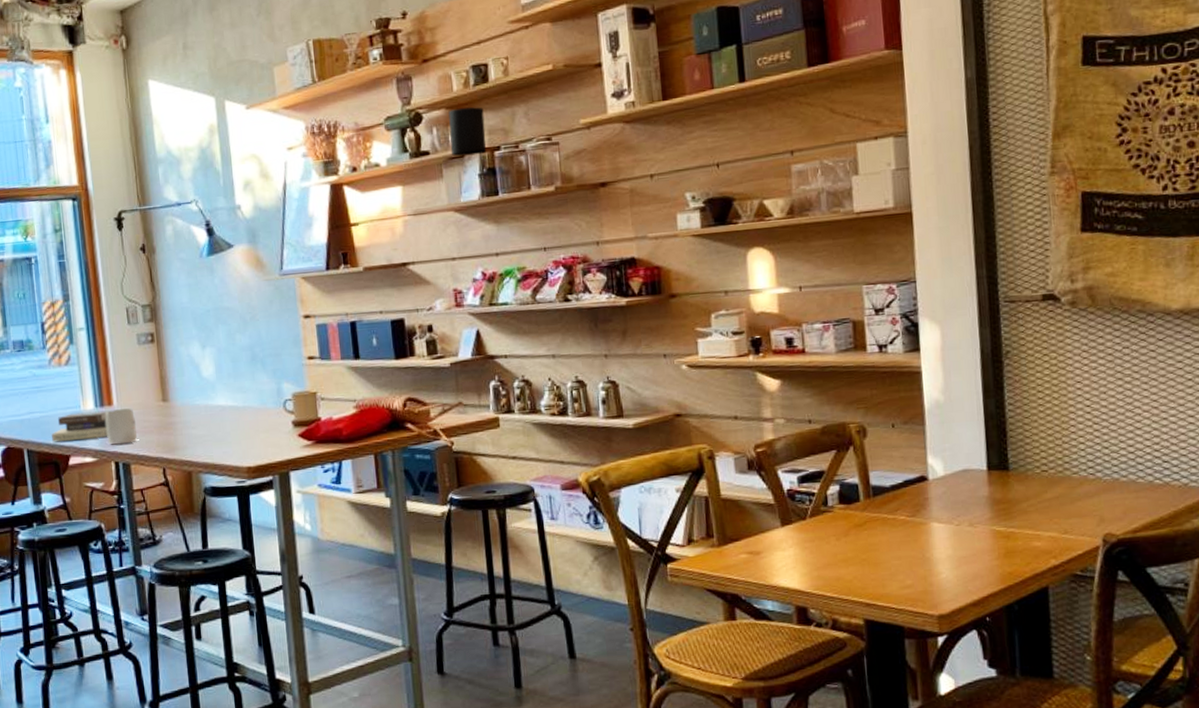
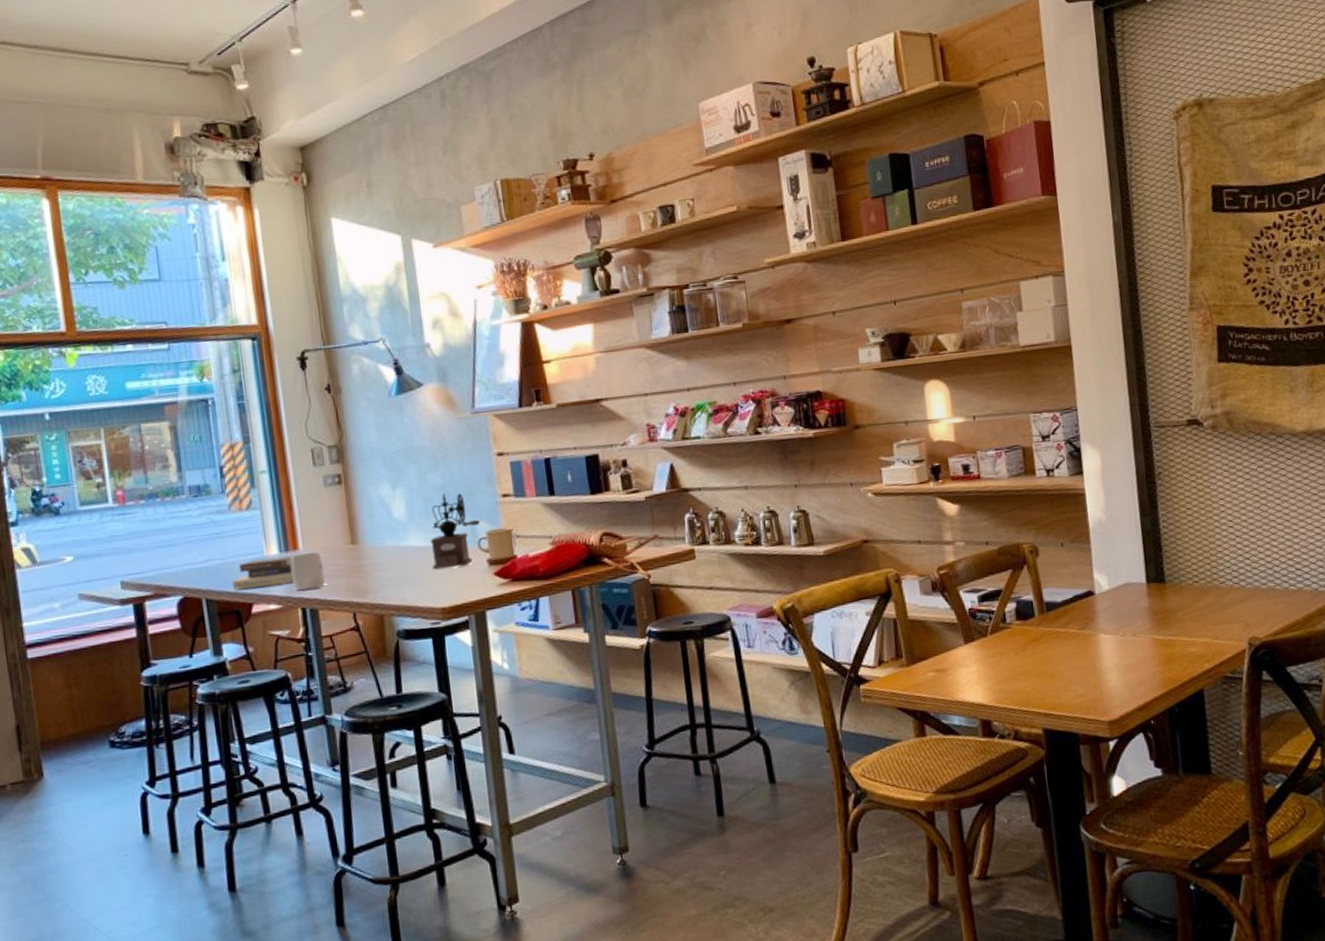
coffee grinder: none [237,354,286,429] -> present [430,493,480,570]
pen holder: present [448,107,486,157] -> none [637,246,675,295]

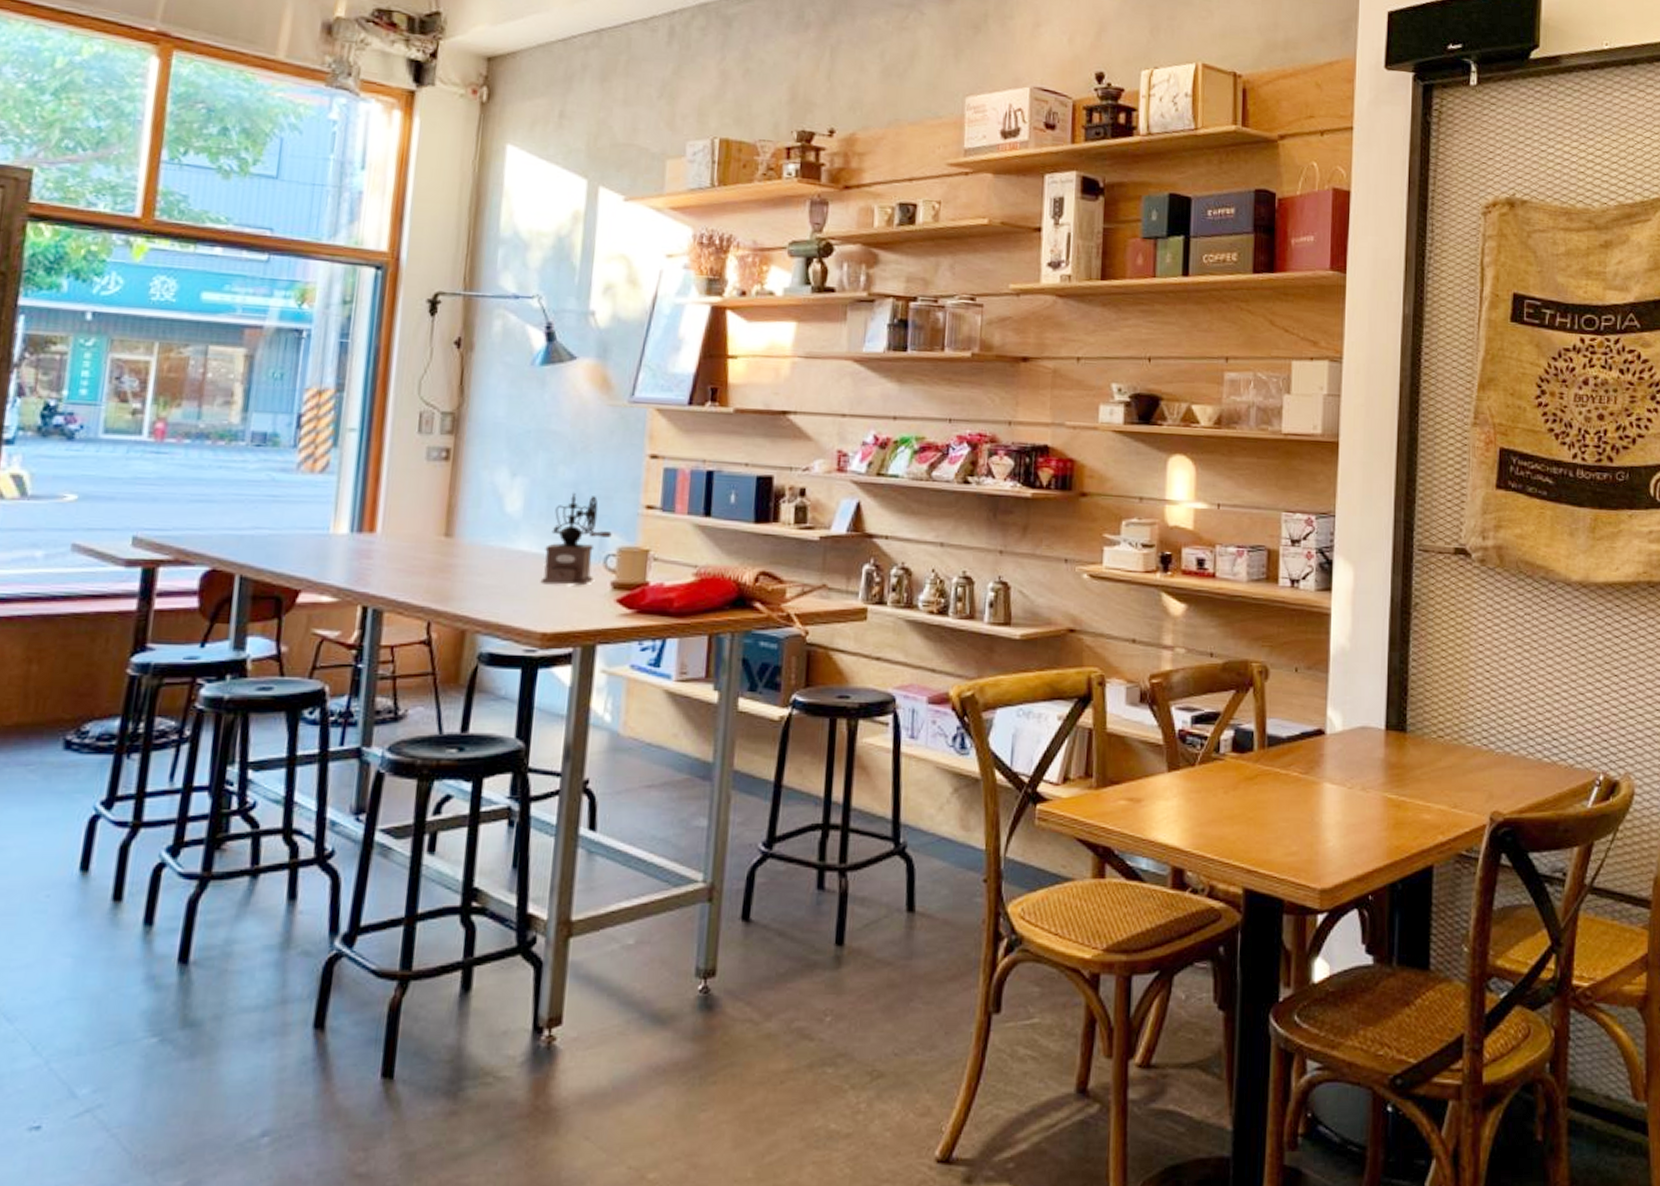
books: present [232,555,296,591] -> none [279,536,371,572]
mug: present [290,552,326,591] -> none [358,538,403,585]

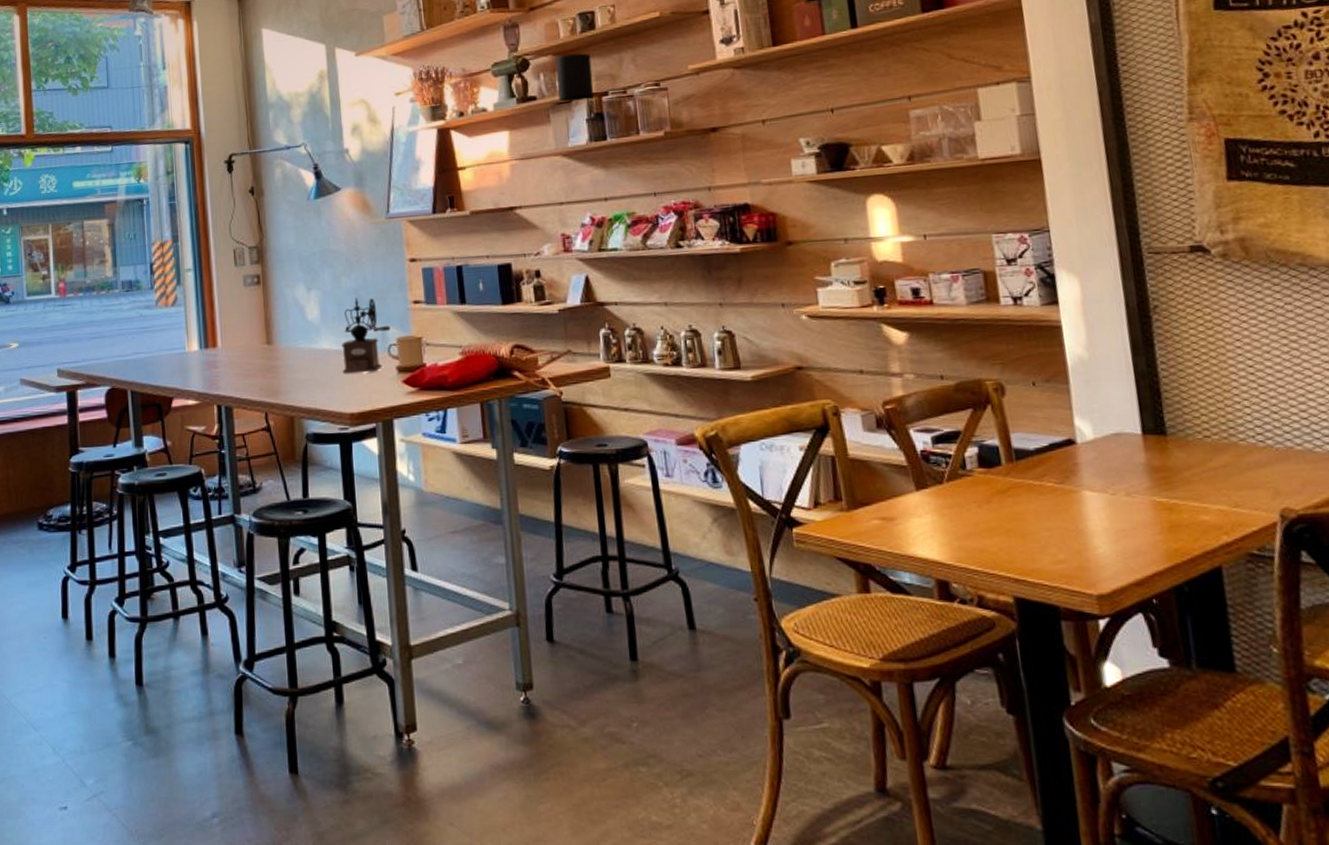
pen holder: none [860,247,905,303] -> present [555,53,594,102]

